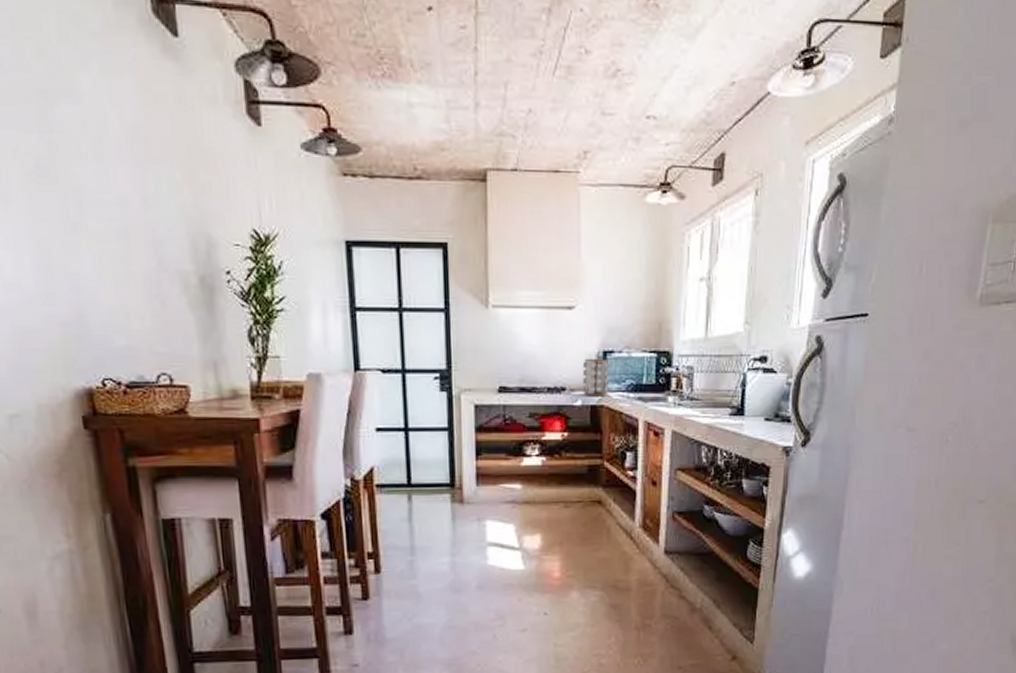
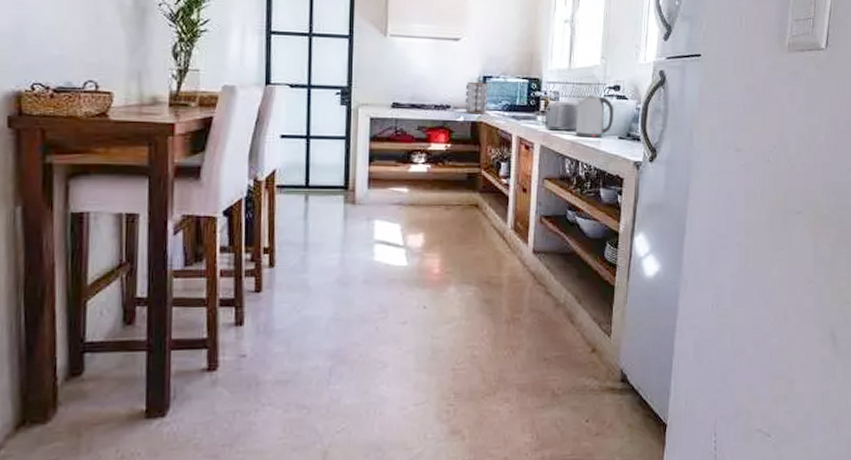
toaster: none [676,378,718,413] -> present [544,101,579,131]
kettle: none [713,368,760,420] -> present [575,94,614,138]

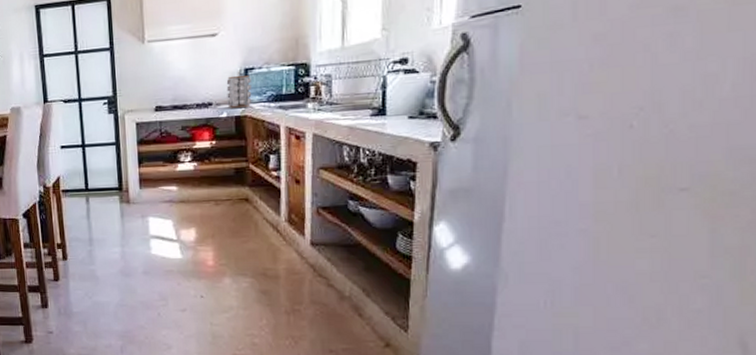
toaster: present [544,101,579,131] -> none [315,83,357,117]
kettle: present [575,94,614,138] -> none [353,72,402,122]

